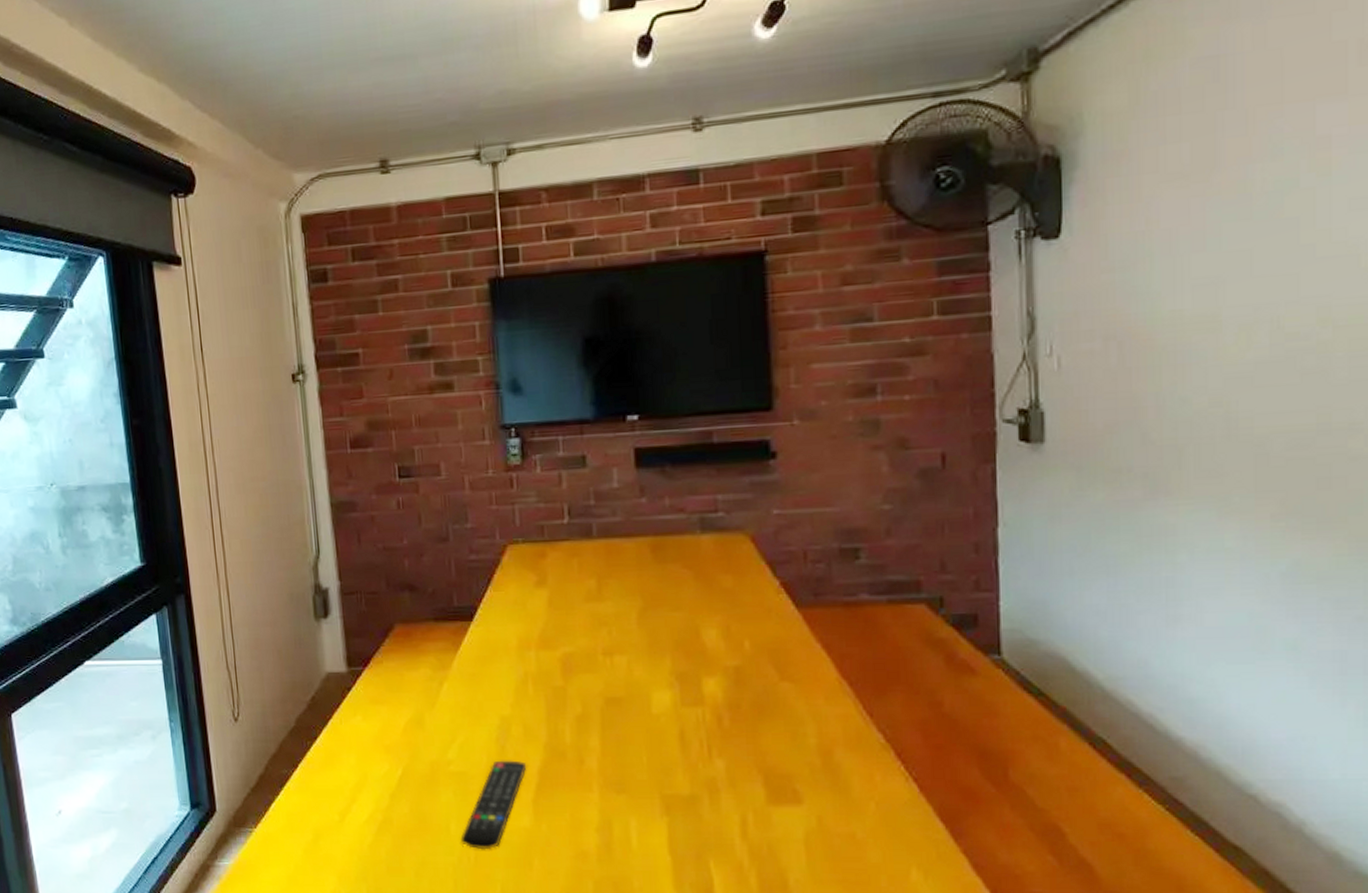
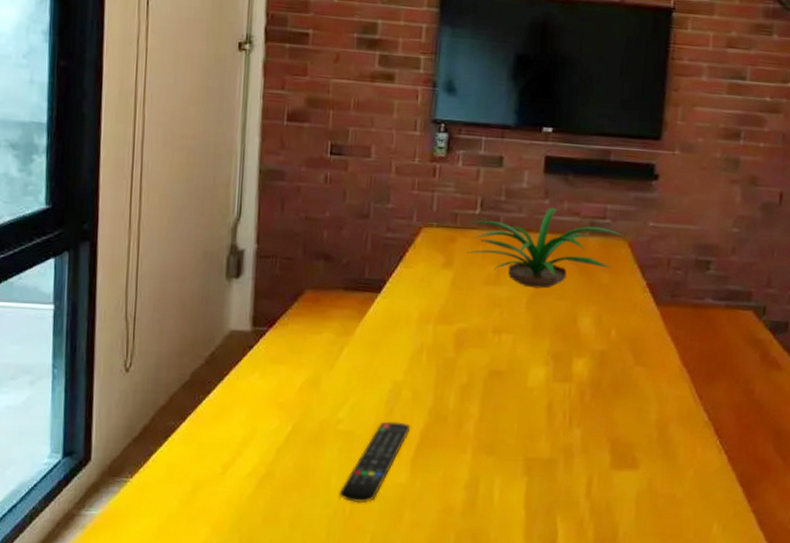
plant: none [556,505,744,600] -> present [466,207,624,288]

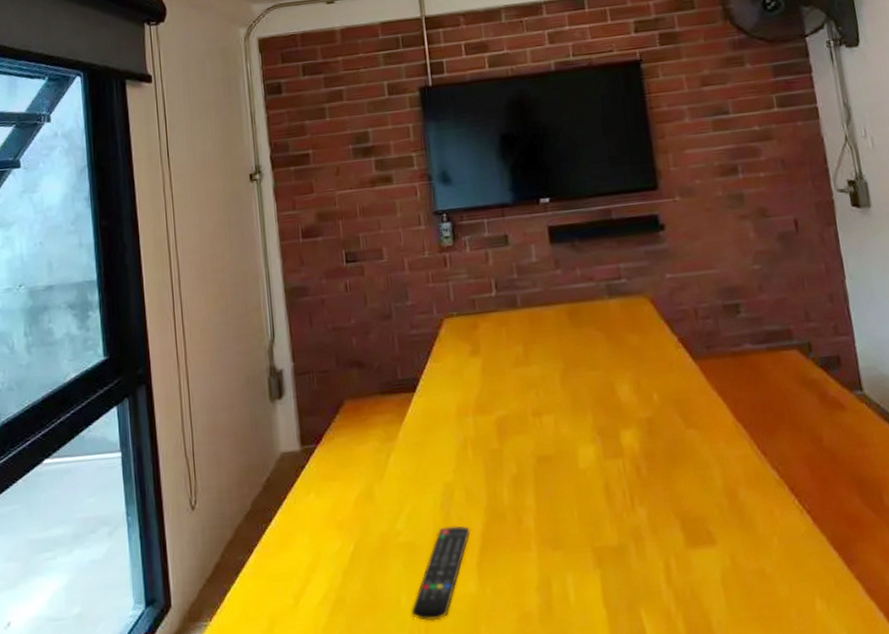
plant: present [466,207,624,288] -> none [486,276,644,363]

